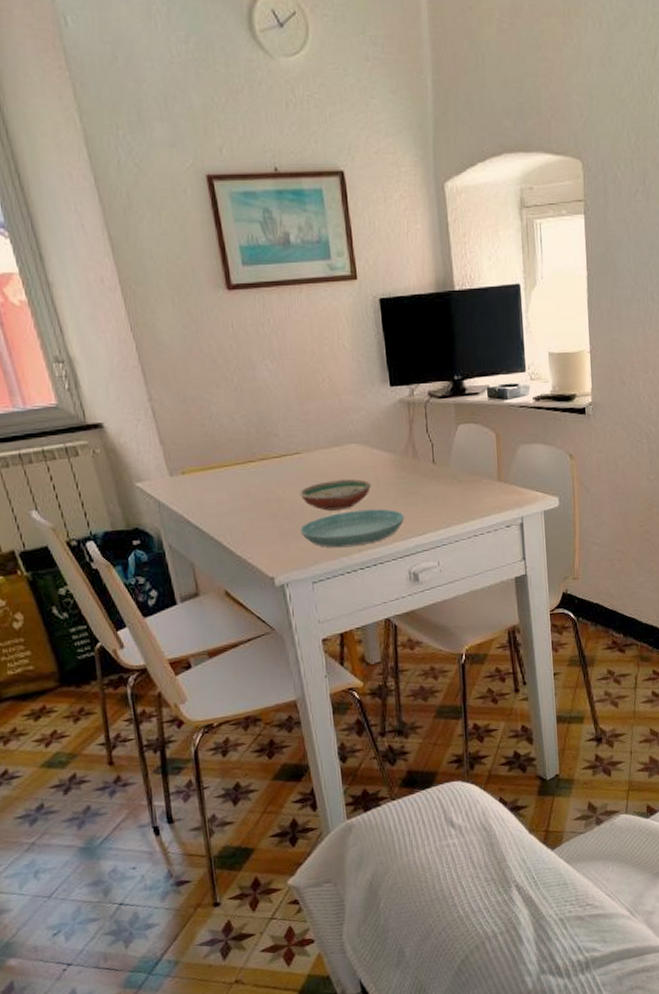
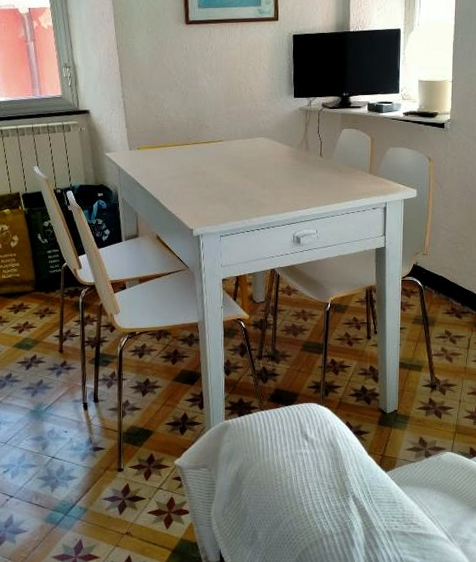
decorative bowl: present [299,479,372,511] -> none [218,163,272,185]
saucer: present [300,508,405,548] -> none [216,186,294,213]

